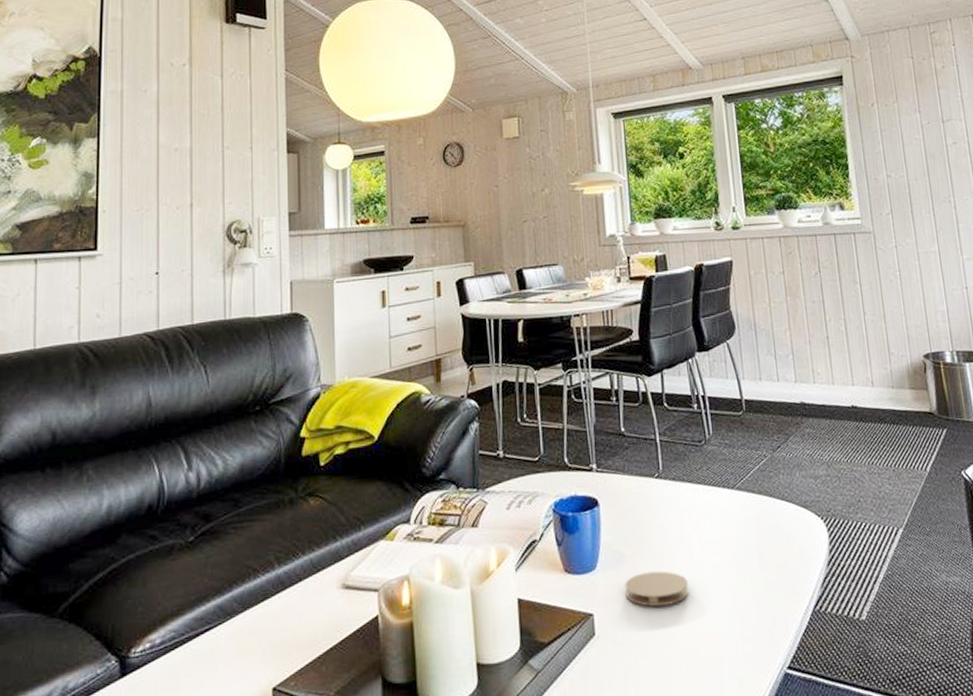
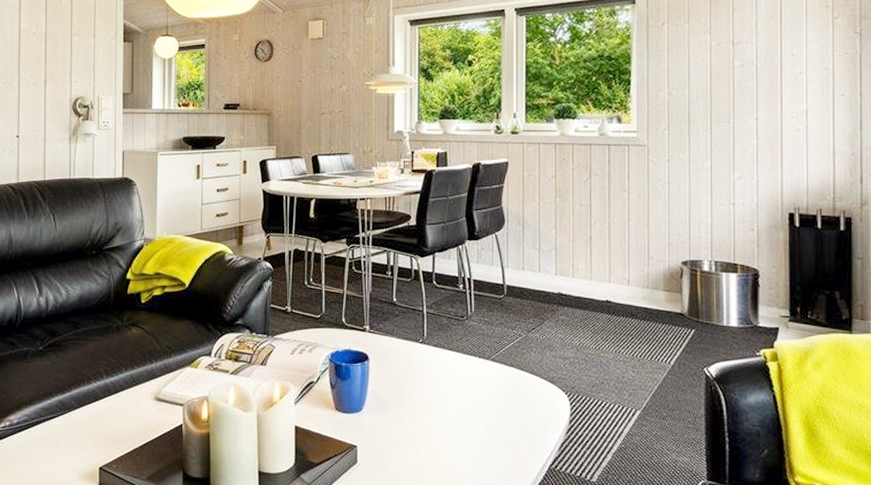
coaster: present [625,571,689,607] -> none [385,418,440,447]

